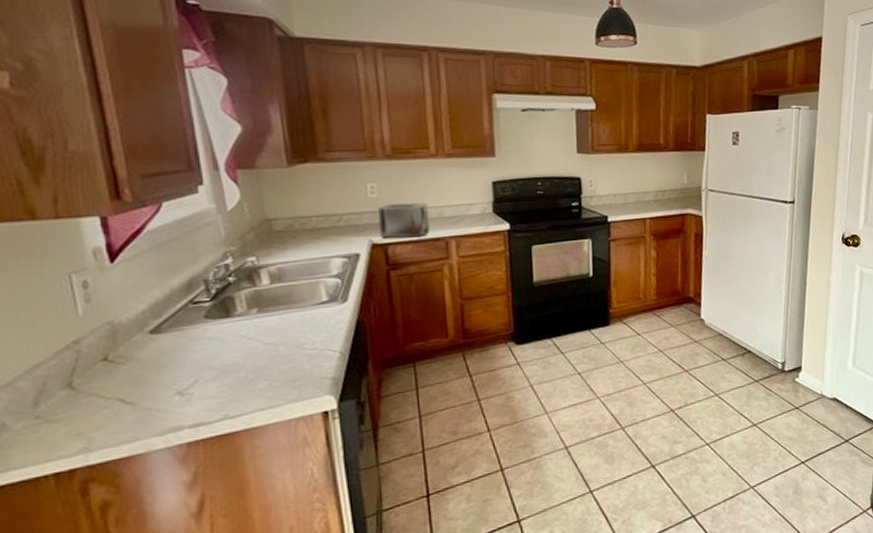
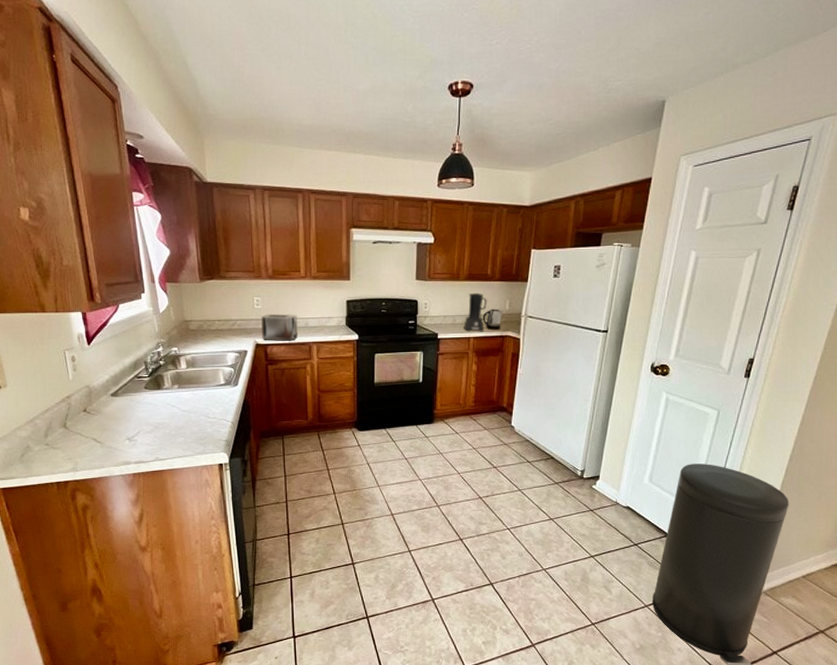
blender: none [637,165,663,211] -> present [464,292,488,332]
kettle: none [658,183,681,209] -> present [482,308,503,331]

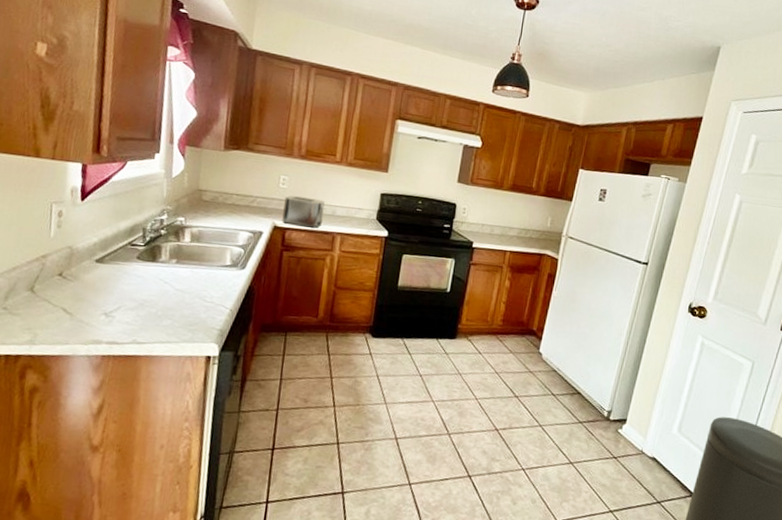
blender: present [464,292,488,332] -> none [501,204,530,247]
kettle: present [482,308,503,331] -> none [521,223,544,248]

